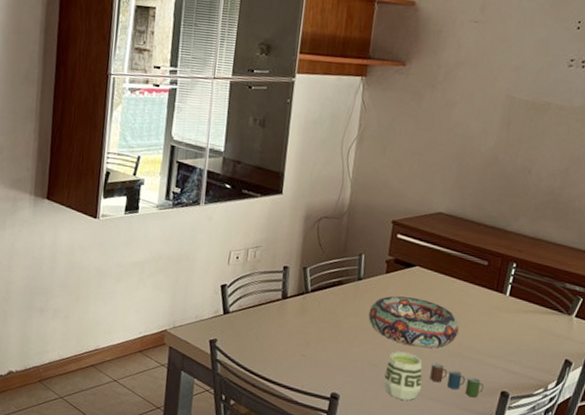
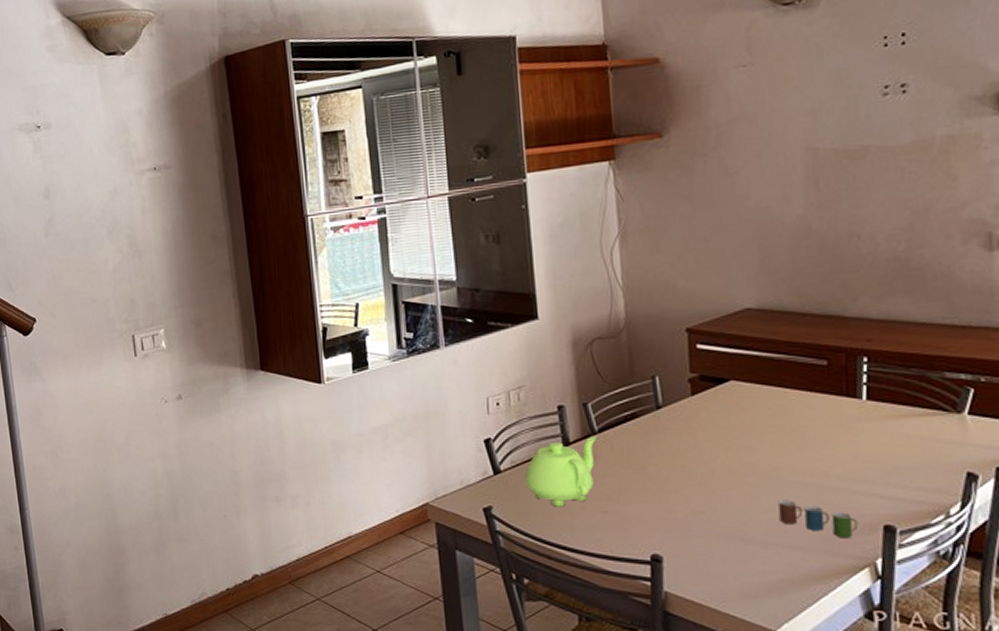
teapot: none [247,293,309,347] -> present [526,435,597,507]
decorative bowl: present [368,296,459,348] -> none [679,421,806,483]
cup: present [384,351,423,401] -> none [717,491,771,553]

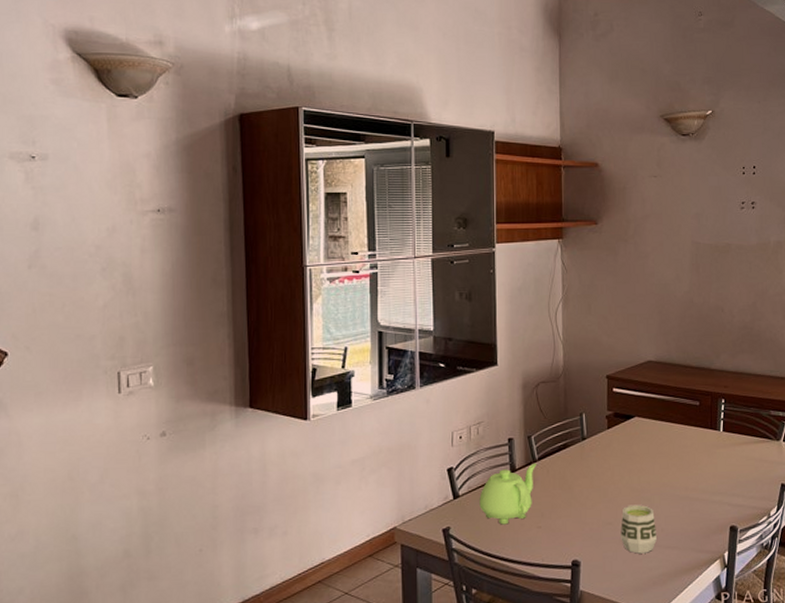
cup: none [717,491,771,553] -> present [621,504,657,554]
cup: present [778,499,859,539] -> none [663,509,714,538]

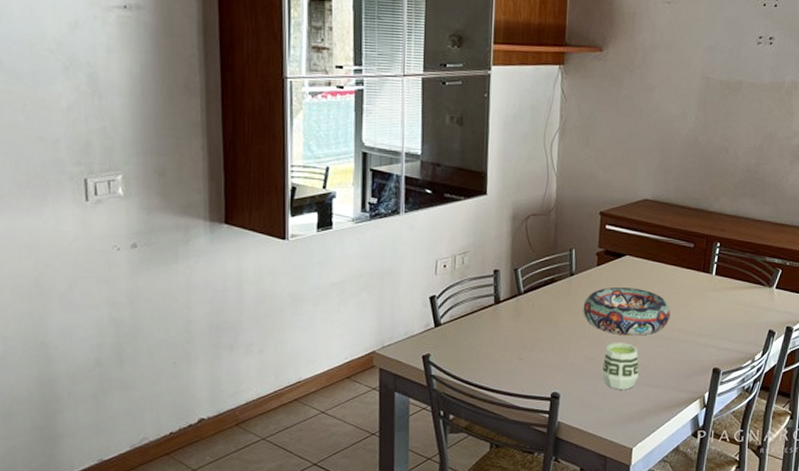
teapot: present [479,463,537,525] -> none [461,295,522,355]
decorative bowl: none [597,449,683,498] -> present [583,287,671,336]

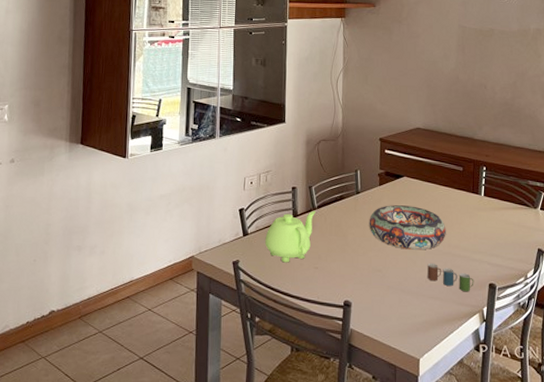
teapot: none [461,295,522,355] -> present [265,210,316,263]
cup: present [602,342,639,390] -> none [388,255,421,301]
cup: none [646,348,697,378] -> present [427,262,474,292]

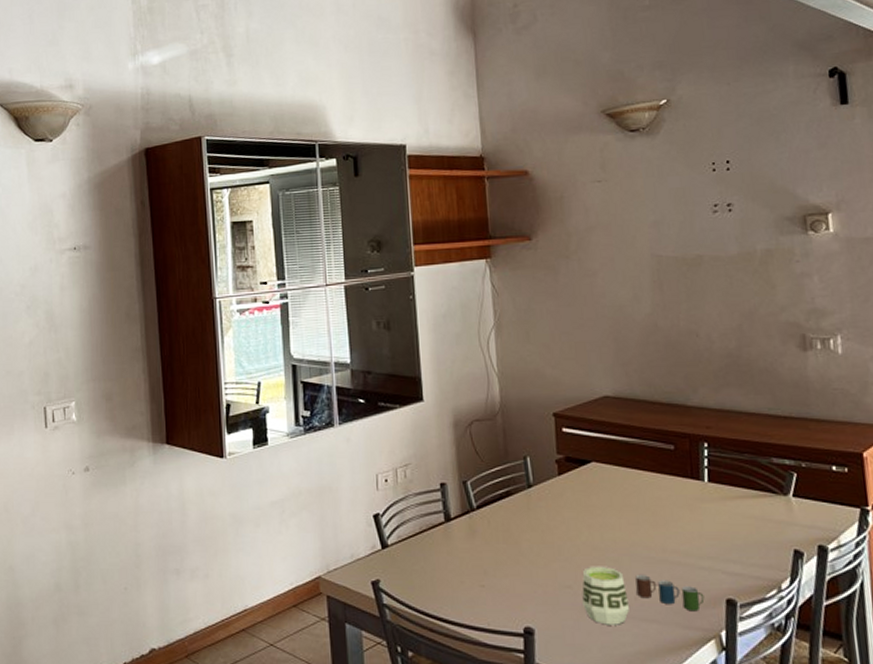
teapot: present [265,210,316,263] -> none [411,512,475,581]
decorative bowl: present [369,205,446,250] -> none [548,500,658,558]
cup: none [388,255,421,301] -> present [582,566,629,625]

